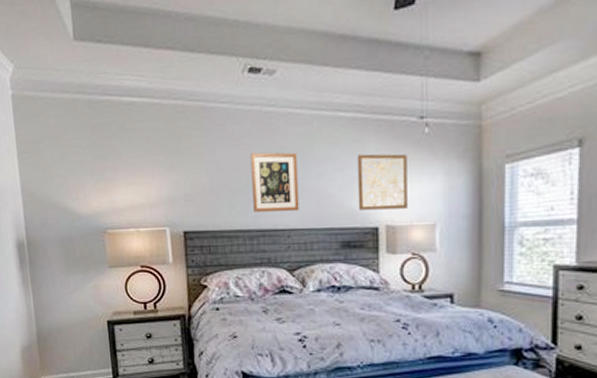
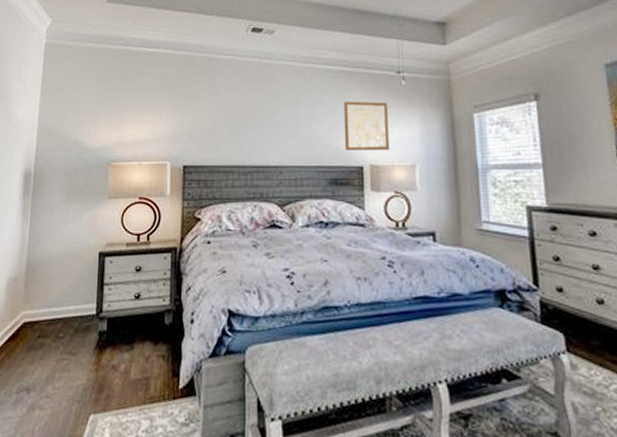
wall art: present [251,152,299,213] -> none [250,97,291,151]

